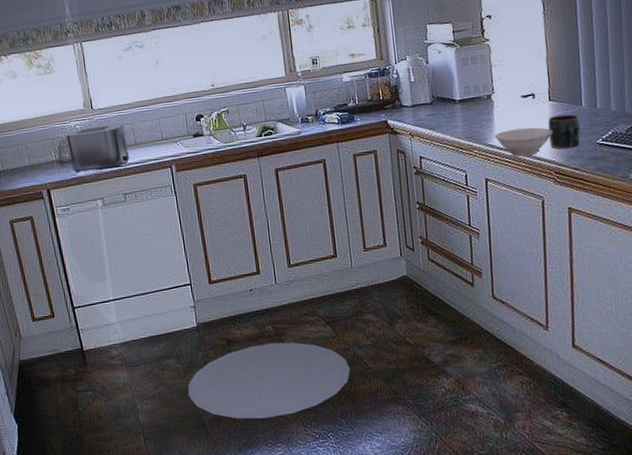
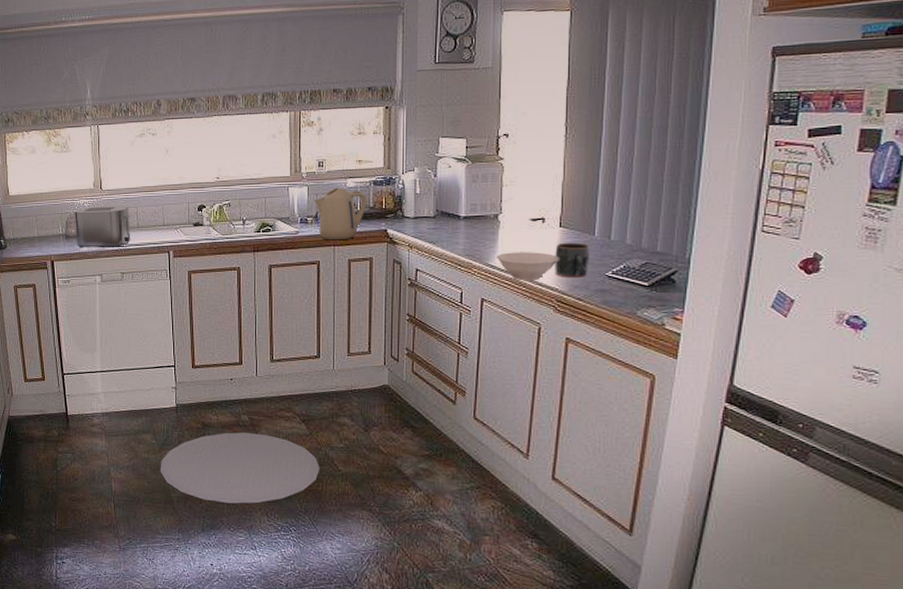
kettle: none [312,83,365,138] -> present [314,187,367,241]

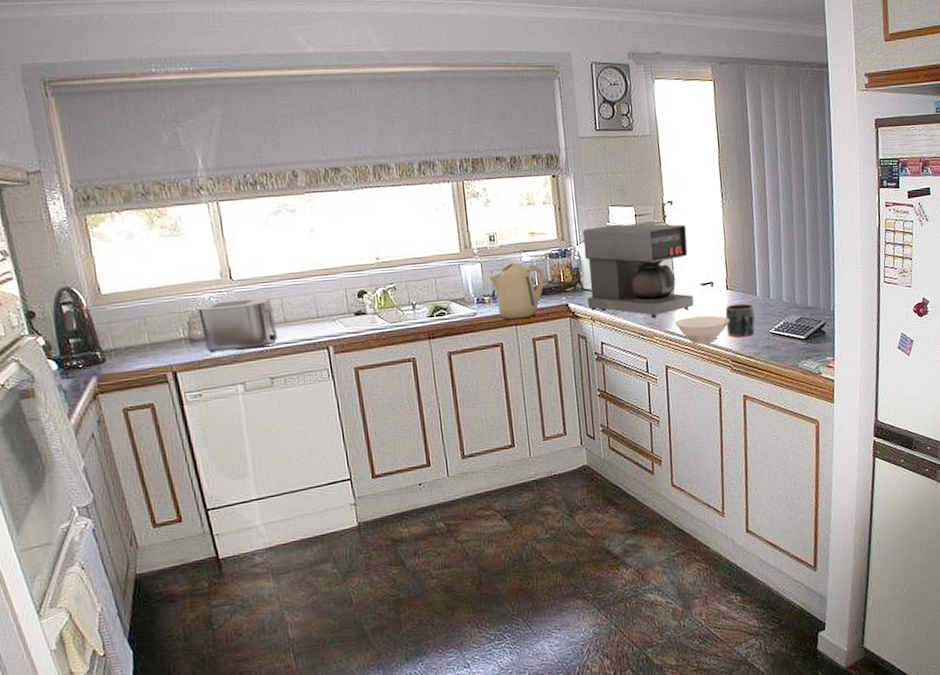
floor mat: present [160,432,320,504] -> none [346,539,529,626]
coffee maker: none [407,155,521,250] -> present [582,224,694,318]

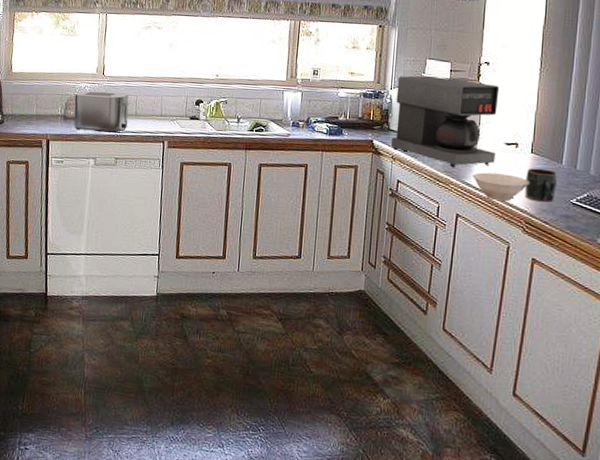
kettle: present [489,262,545,320] -> none [306,96,357,147]

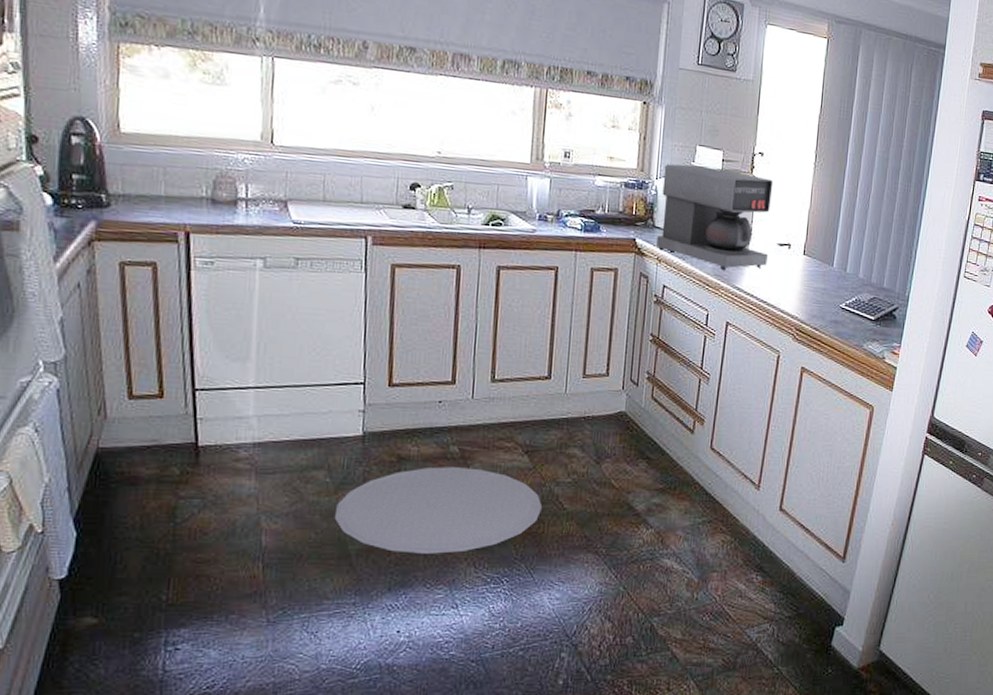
toaster: present [73,90,130,133] -> none [226,164,315,224]
floor mat: none [134,326,293,400] -> present [334,467,543,554]
bowl: present [473,172,529,202] -> none [744,275,801,308]
mug: present [524,168,558,203] -> none [796,270,829,308]

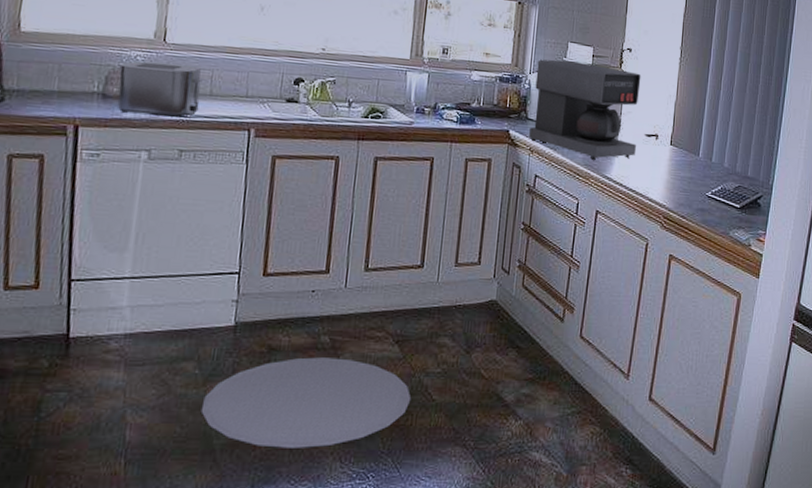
toaster: none [226,164,315,224] -> present [117,61,203,118]

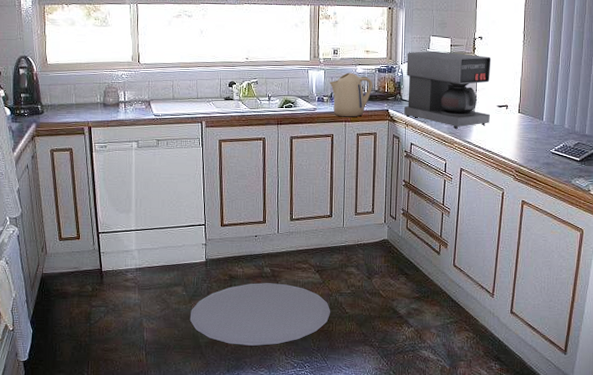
toaster: present [117,61,203,118] -> none [112,78,167,117]
kettle: none [434,78,492,137] -> present [329,72,373,118]

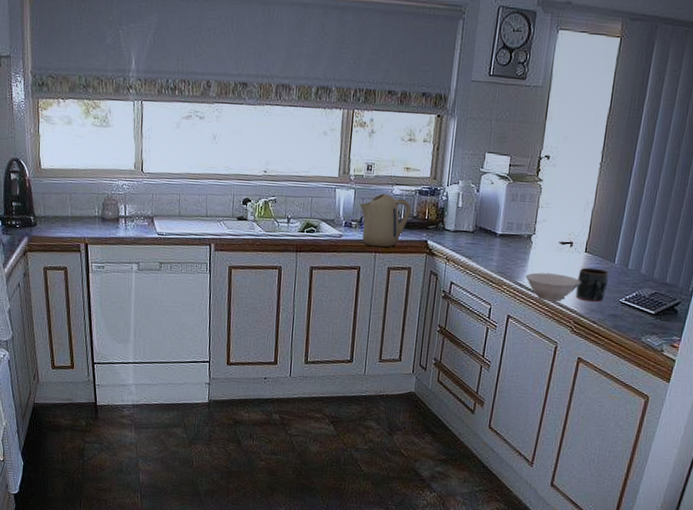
floor mat: present [189,283,331,346] -> none [189,430,345,499]
coffee maker: present [404,51,491,129] -> none [446,171,559,268]
bowl: none [472,131,518,155] -> present [526,272,581,302]
mug: none [514,125,540,154] -> present [575,267,609,303]

